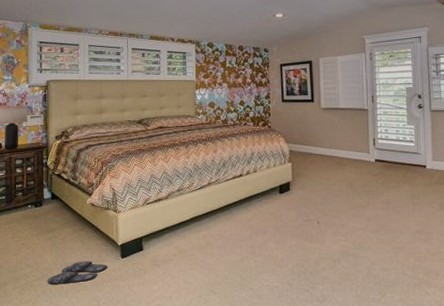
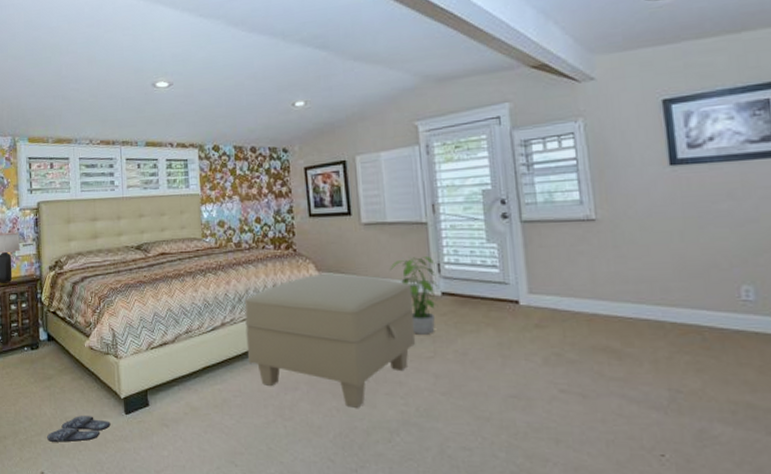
ottoman: none [228,145,356,245] -> present [244,274,416,408]
potted plant: none [339,133,373,190] -> present [388,255,439,334]

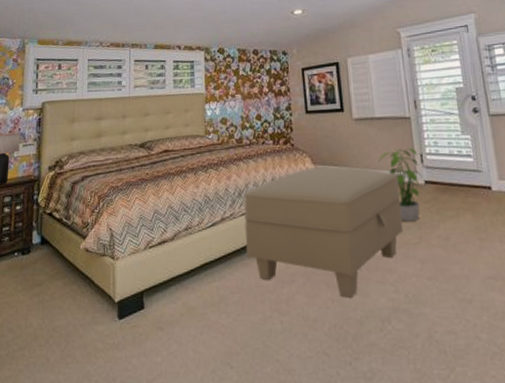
slippers: present [47,416,111,442] -> none [31,324,102,356]

